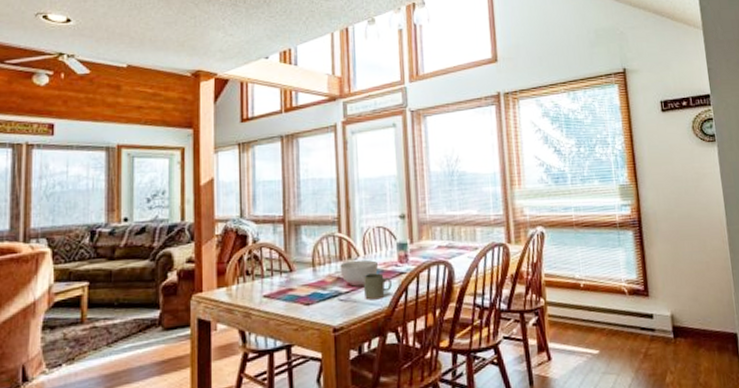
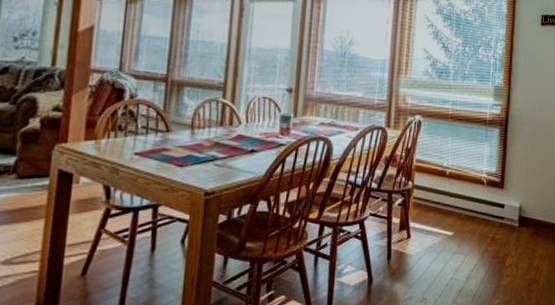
bowl: present [340,260,379,287] -> none [219,128,260,153]
mug: present [363,273,392,300] -> none [240,142,270,168]

